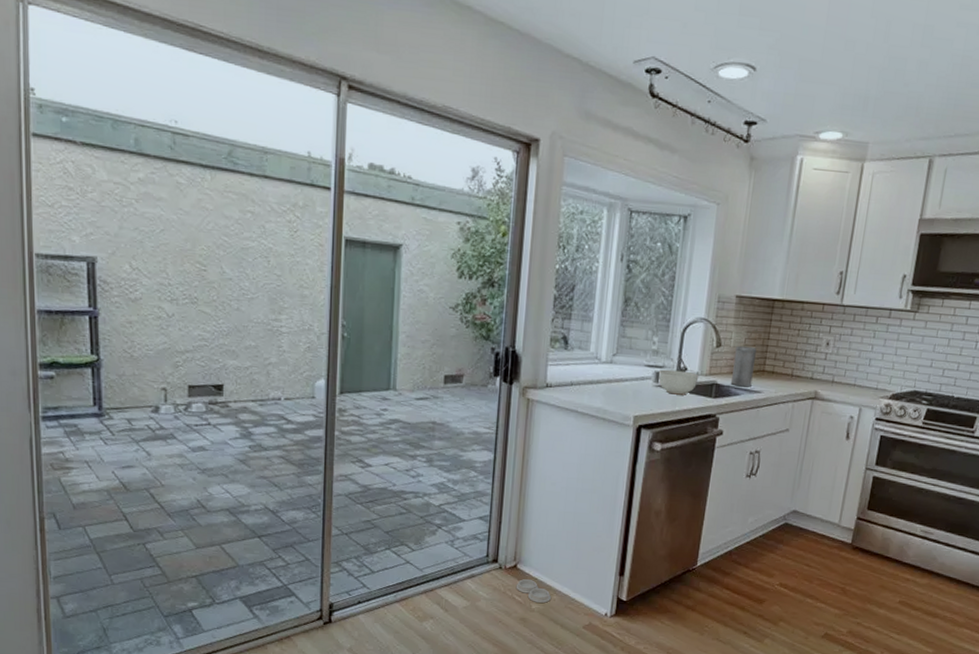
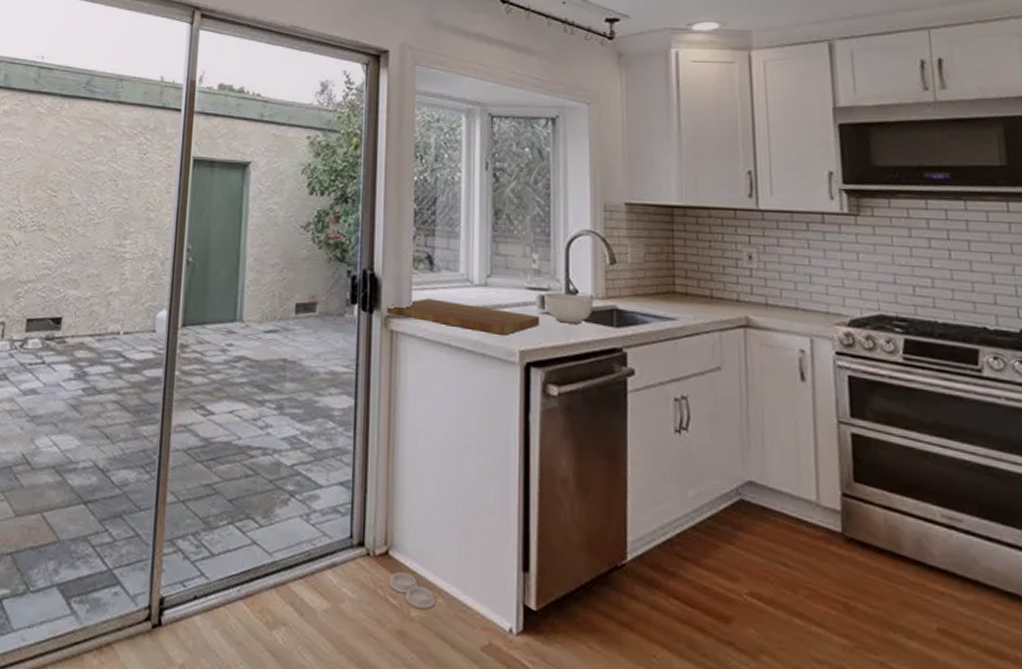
cutting board: none [524,372,654,404] -> present [386,298,540,335]
canister: present [730,345,757,388] -> none [634,261,662,313]

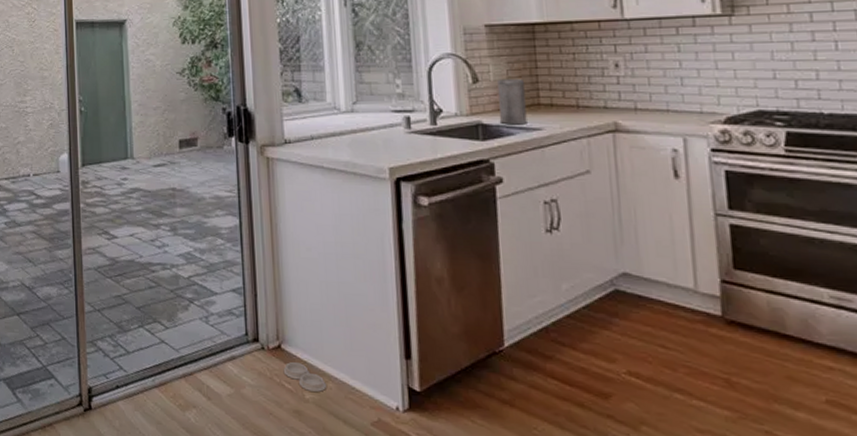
cutting board: present [386,298,540,335] -> none [261,127,407,155]
bowl: present [543,292,594,324] -> none [408,113,459,140]
canister: none [634,261,662,313] -> present [497,78,527,125]

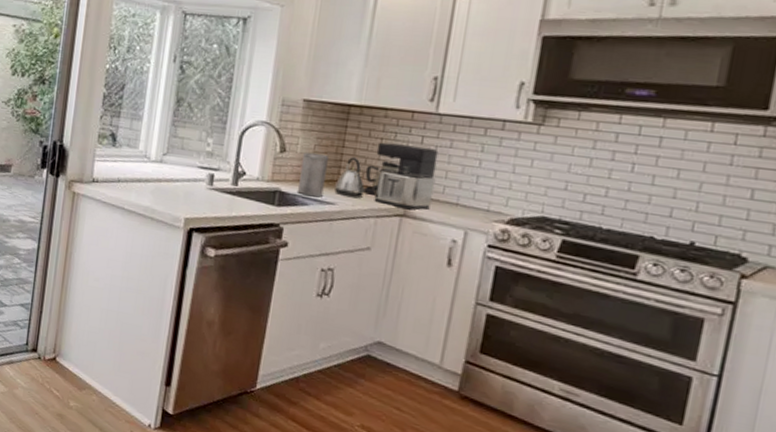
pet bowl: present [283,362,326,393] -> none [54,373,90,402]
kettle: none [536,77,570,120] -> present [334,157,366,199]
coffee maker: none [565,55,638,114] -> present [364,142,439,195]
toaster: none [576,84,641,124] -> present [372,170,436,210]

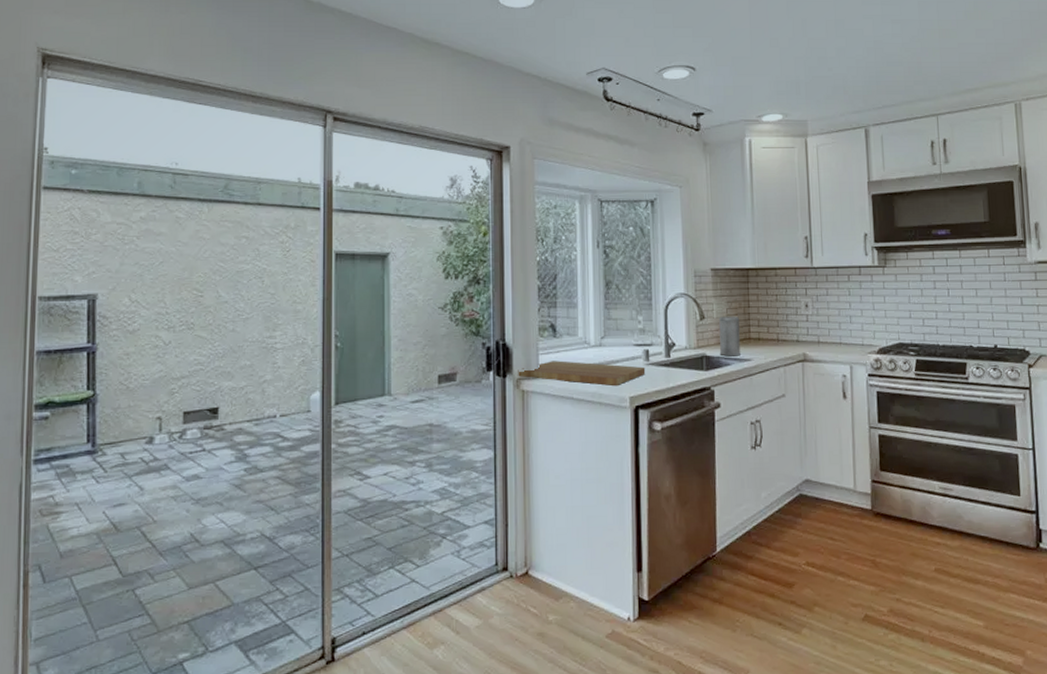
cutting board: none [71,168,207,205] -> present [518,360,646,385]
kettle: present [334,157,366,199] -> none [747,315,772,352]
coffee maker: present [364,142,439,195] -> none [769,298,821,347]
toaster: present [372,170,436,210] -> none [777,322,822,355]

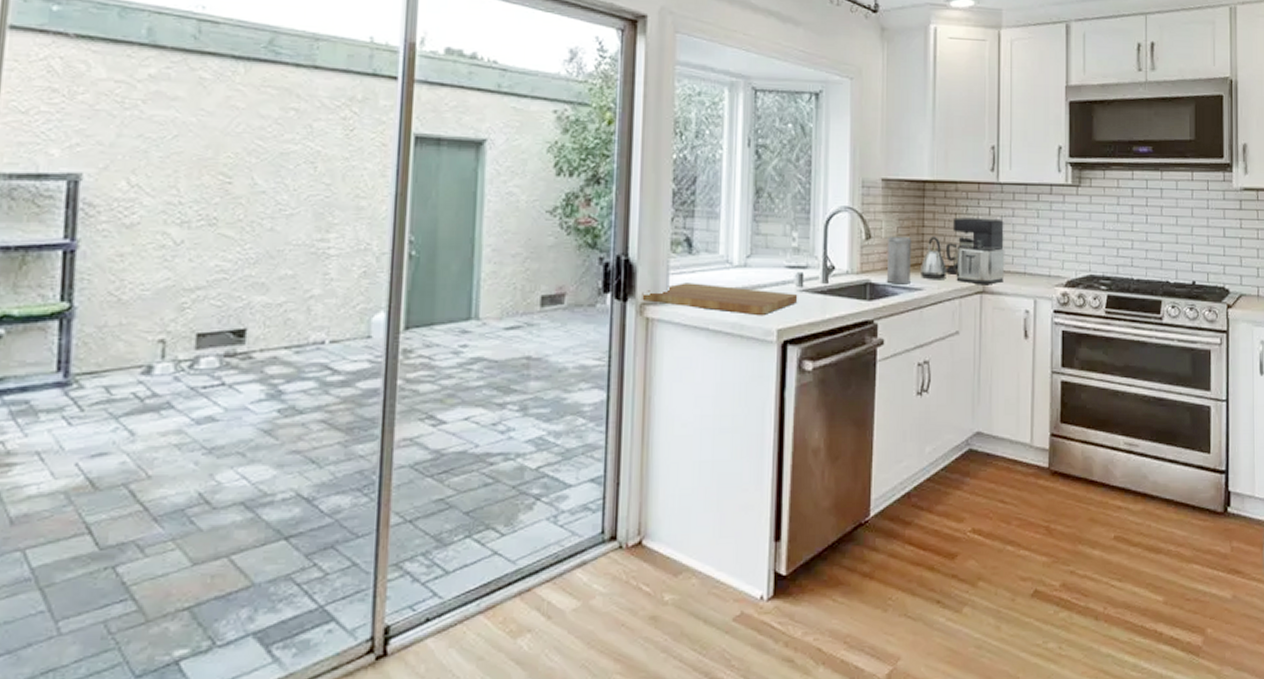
kettle: none [747,315,772,352] -> present [919,236,948,280]
coffee maker: none [769,298,821,347] -> present [945,217,1004,274]
toaster: none [777,322,822,355] -> present [953,246,1005,285]

